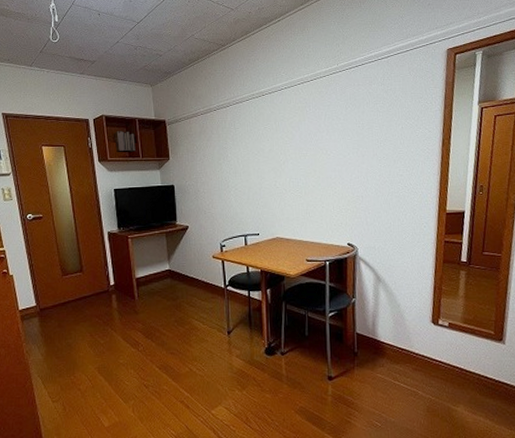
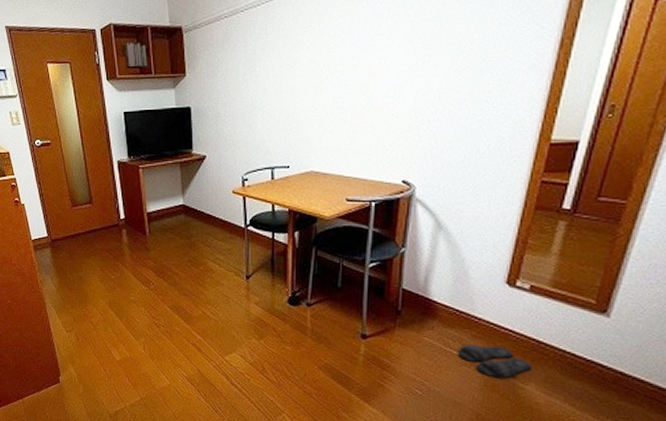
slippers: none [404,376,459,404] -> present [457,343,532,379]

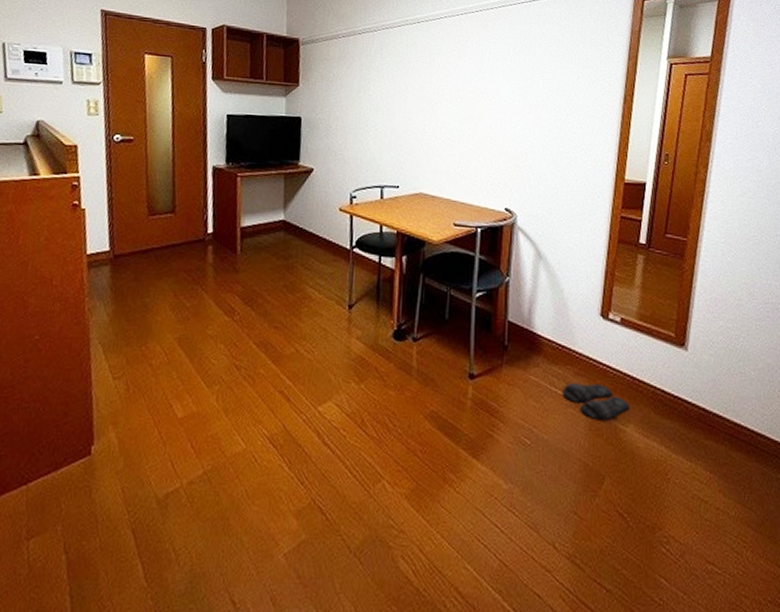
books: present [123,42,147,70] -> none [234,45,260,73]

